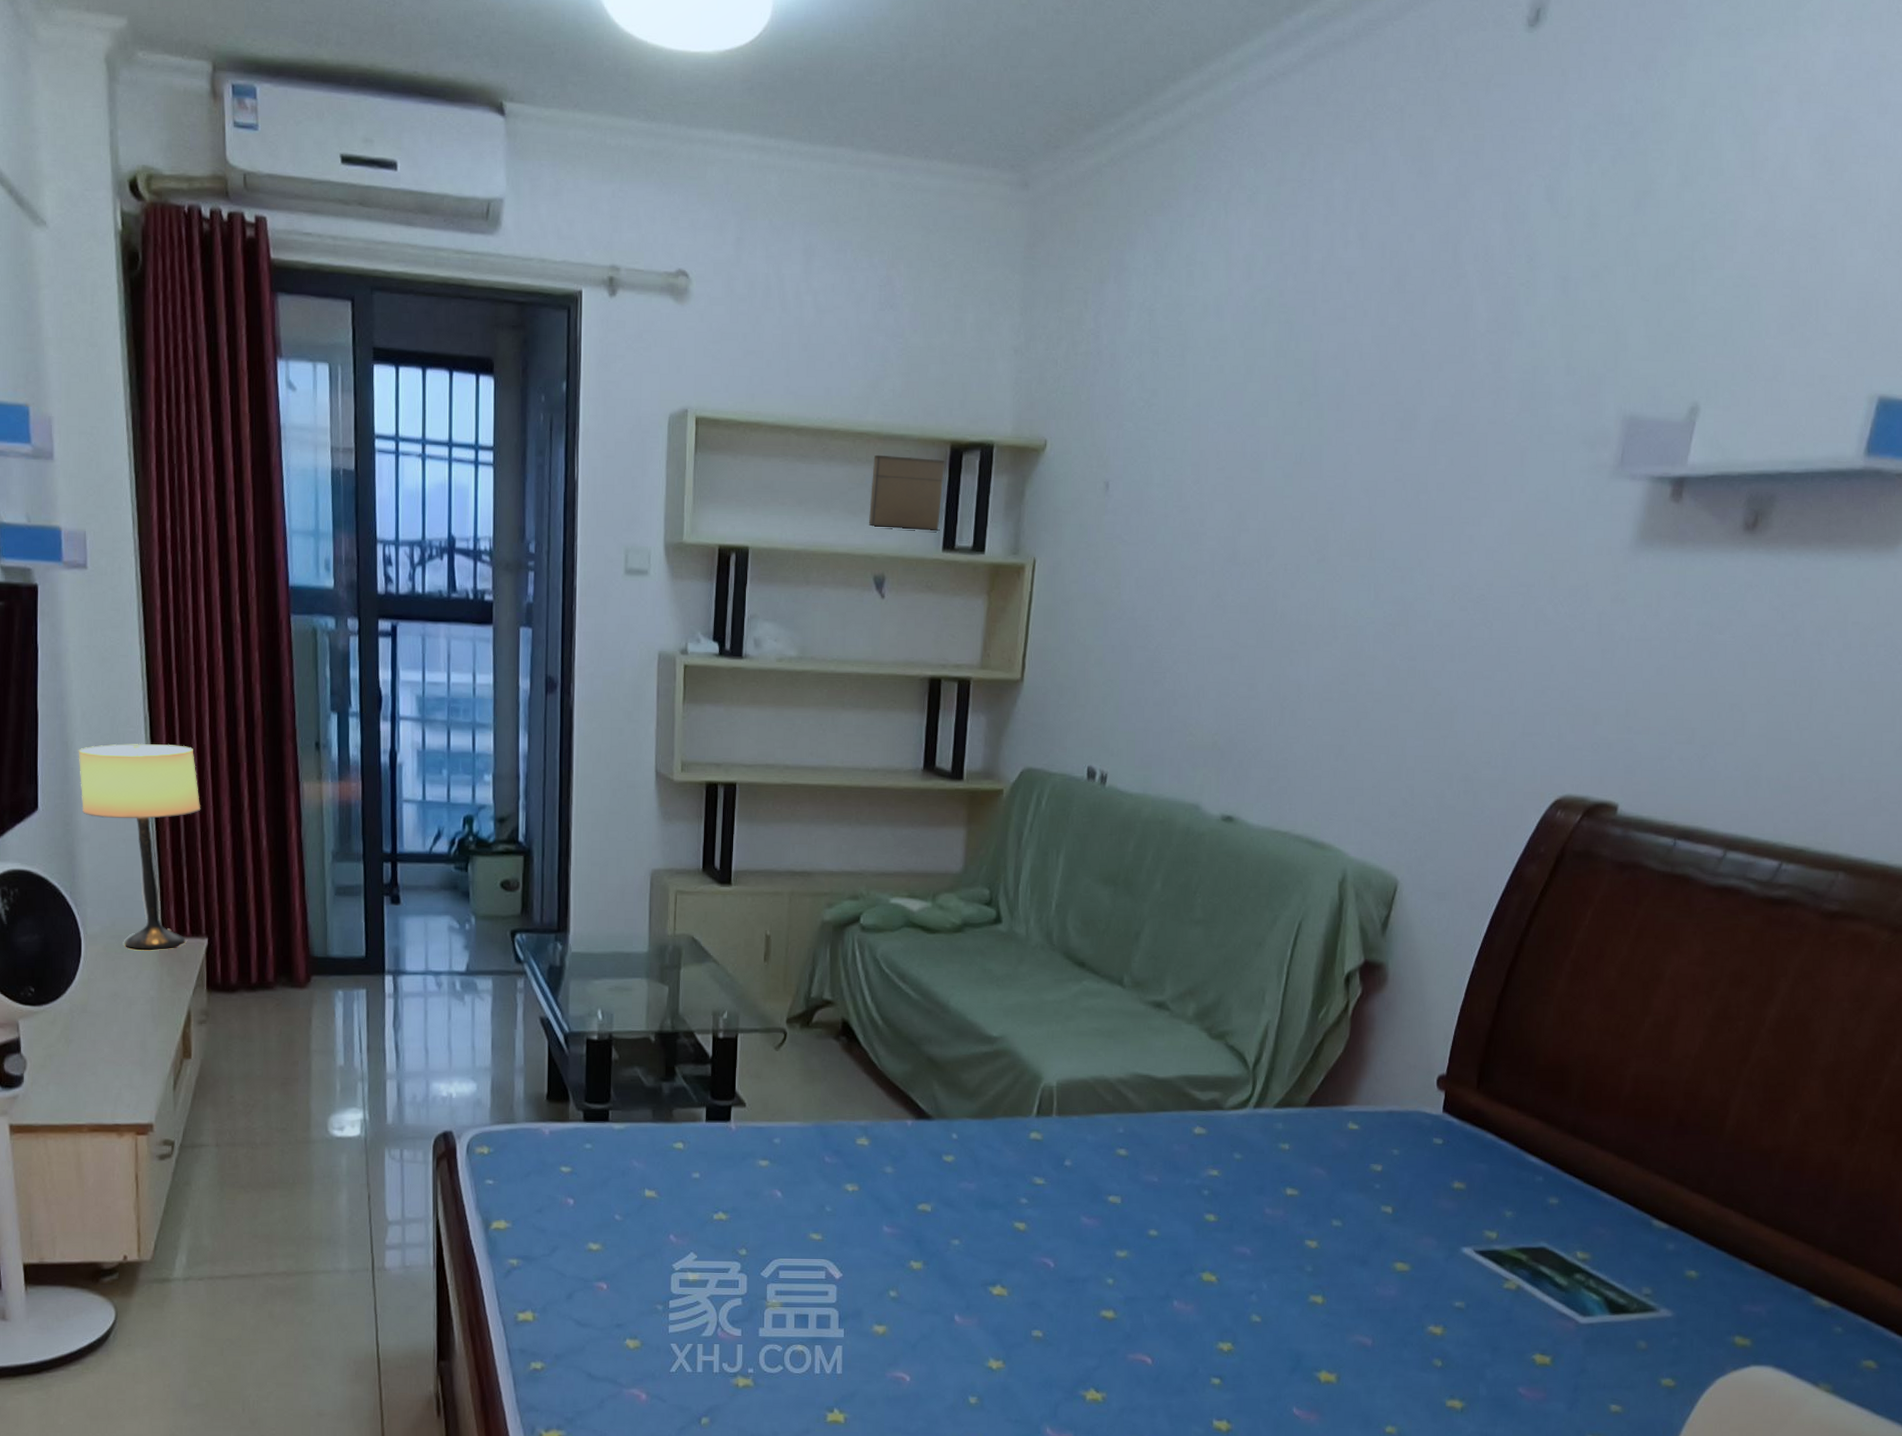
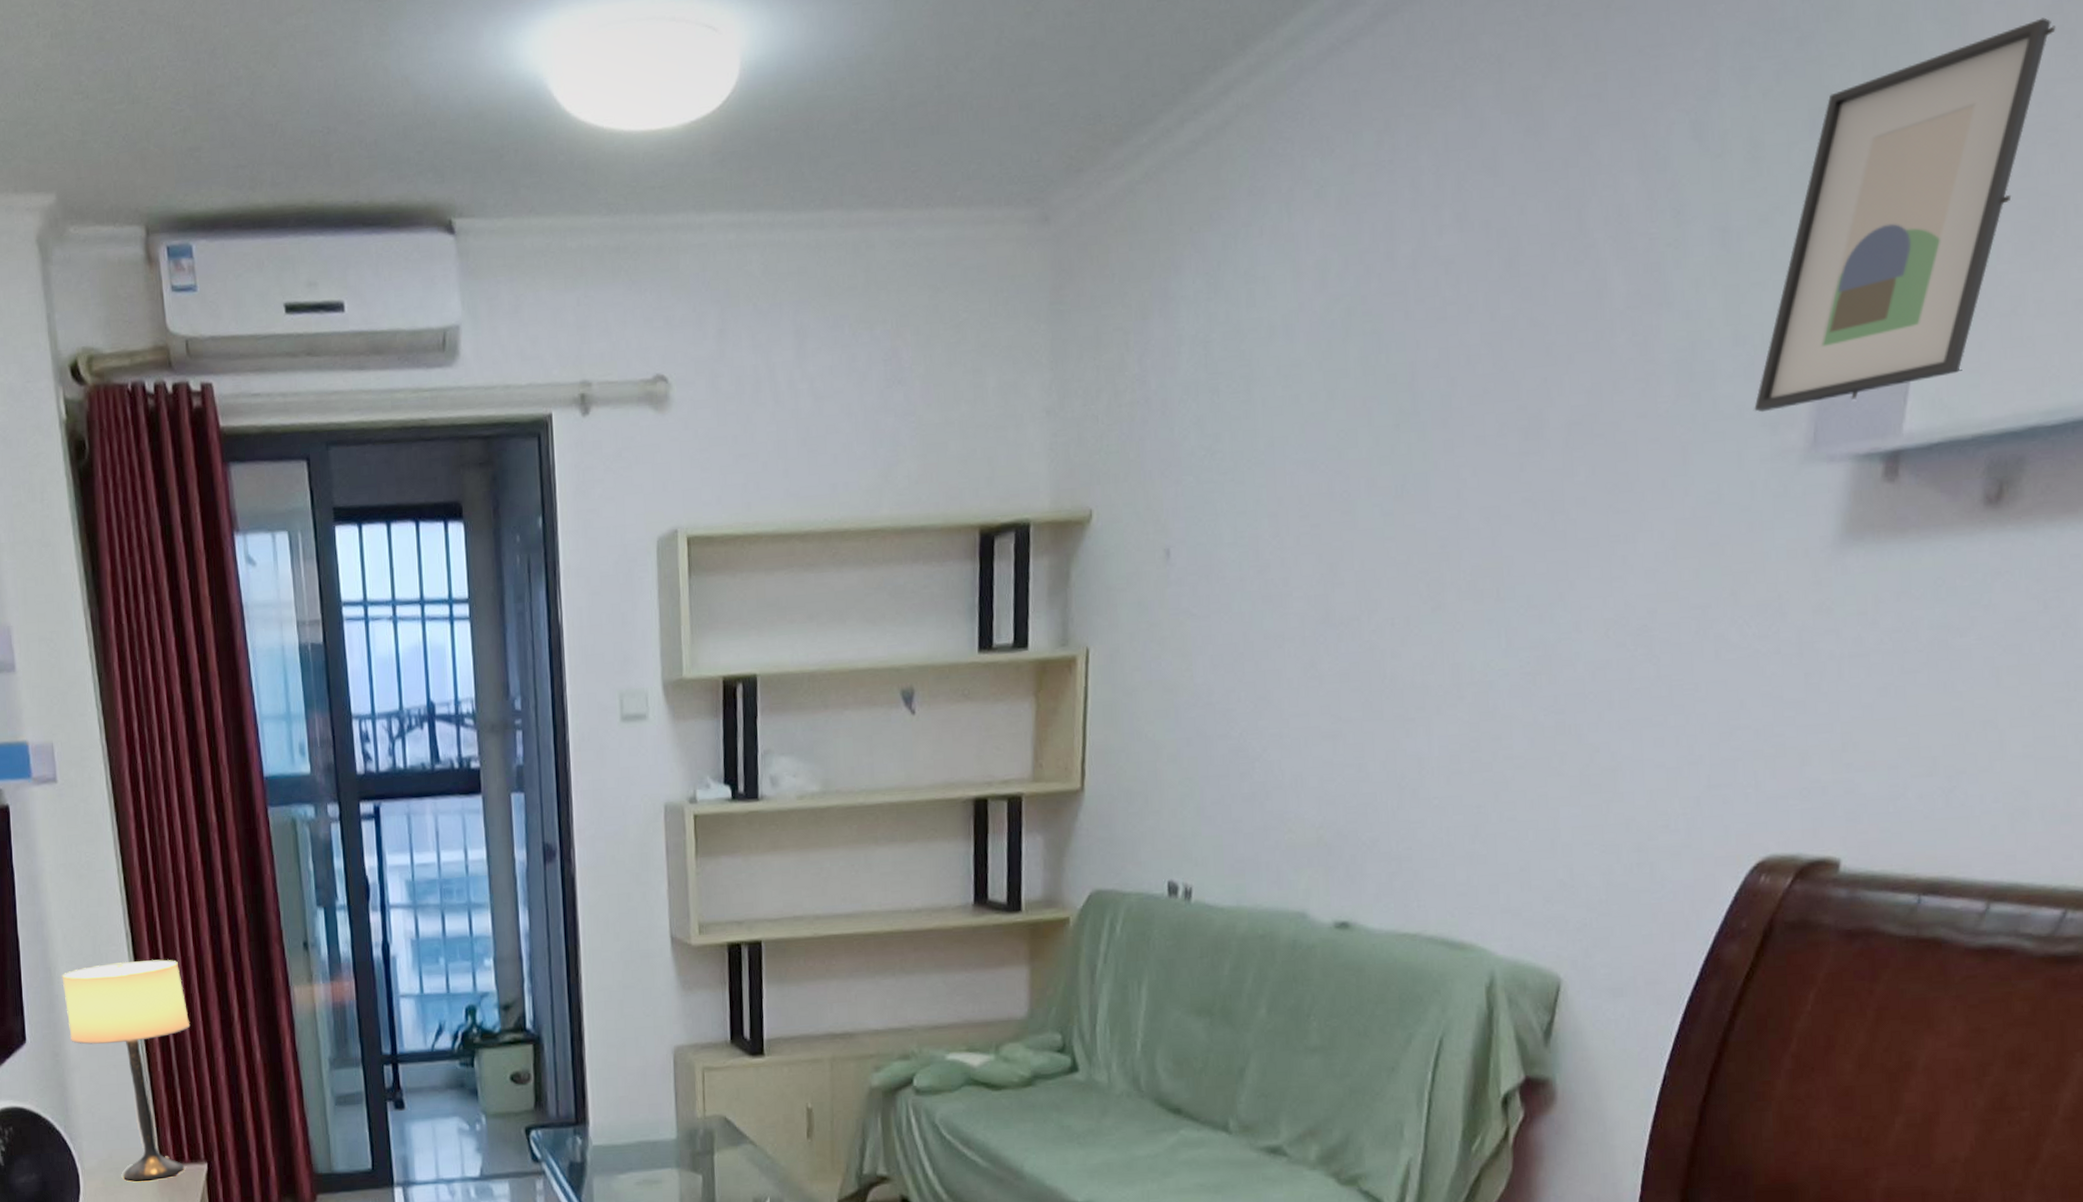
decorative box: present [869,455,944,532] -> none [890,548,974,635]
picture frame: none [1578,147,1820,433] -> present [1754,17,2056,413]

